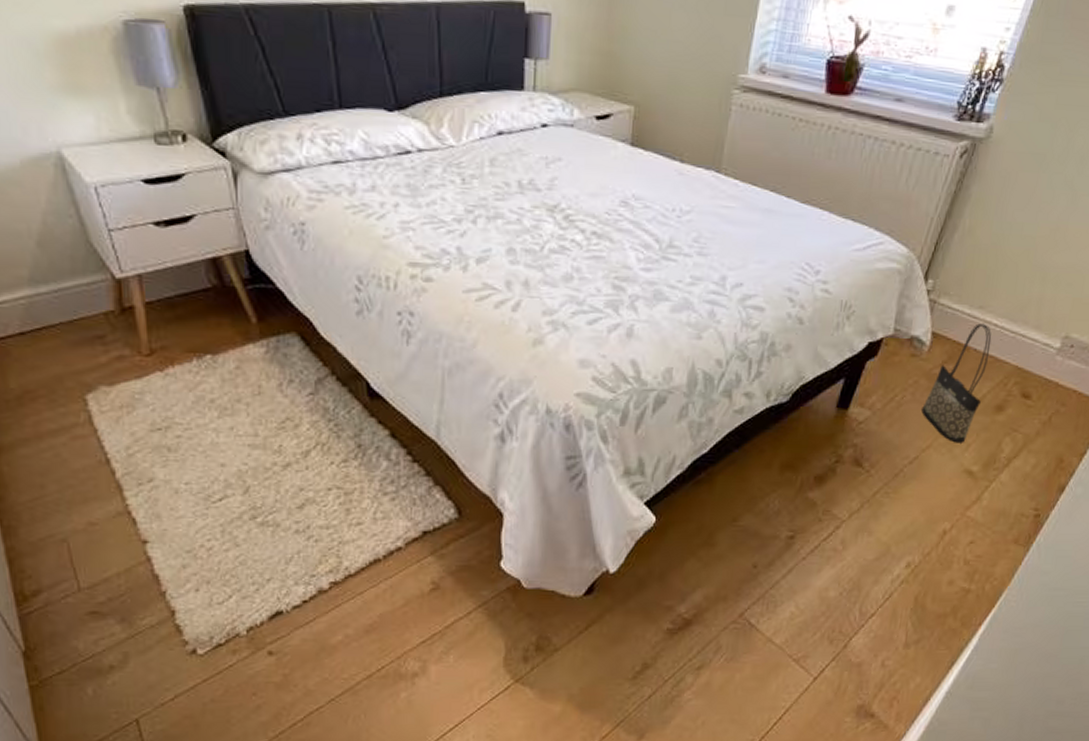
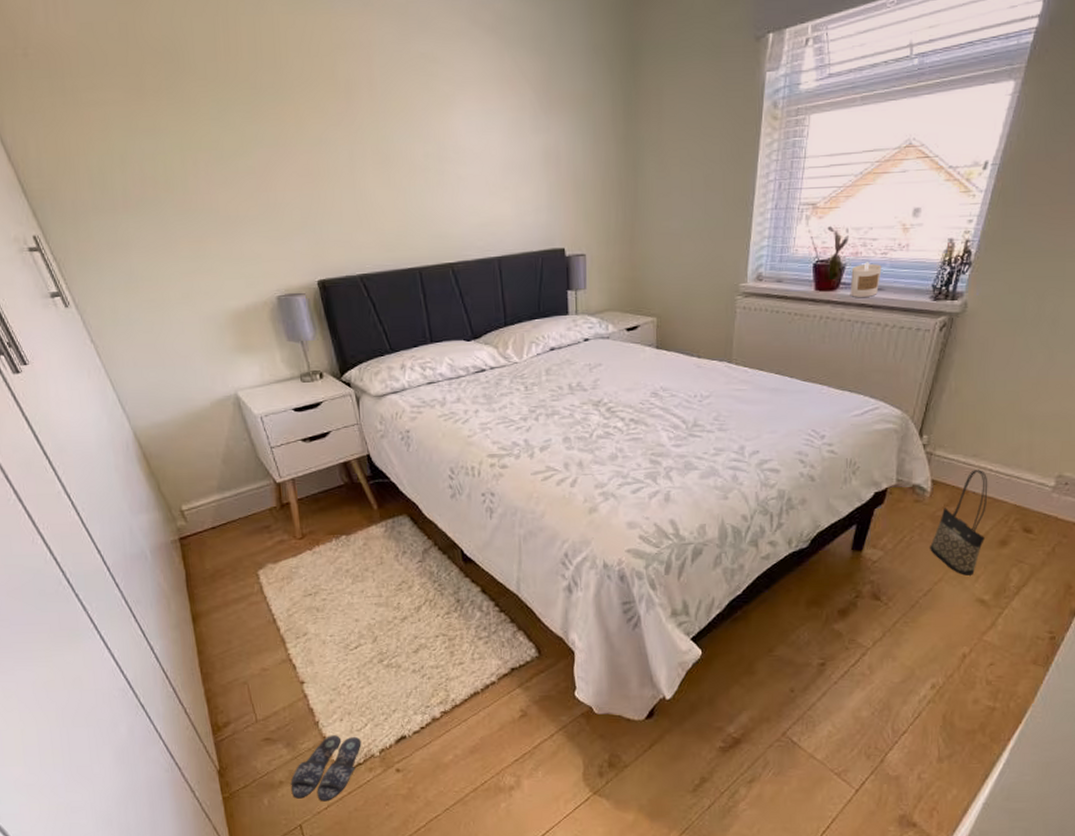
slippers: none [125,609,223,691] -> present [290,735,361,802]
candle: none [865,64,905,109] -> present [850,262,882,298]

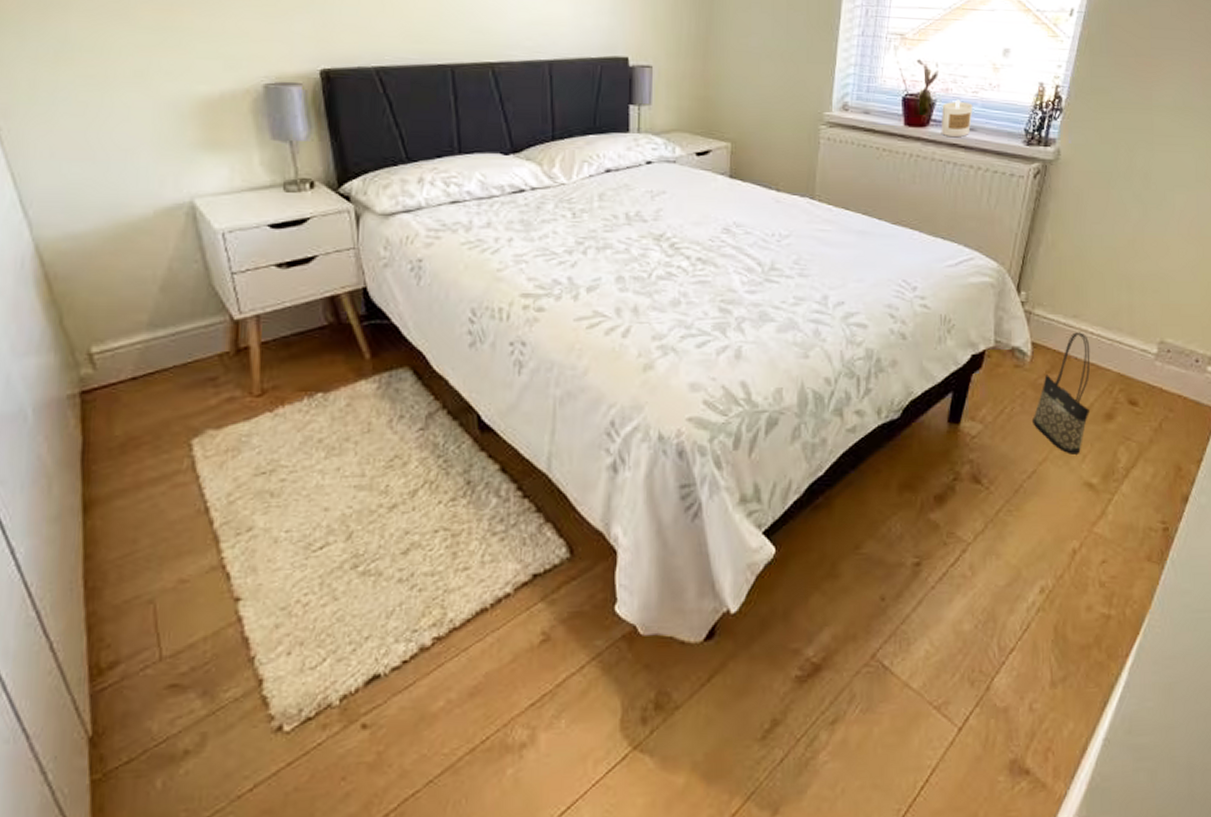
slippers: present [290,735,361,802] -> none [200,677,315,780]

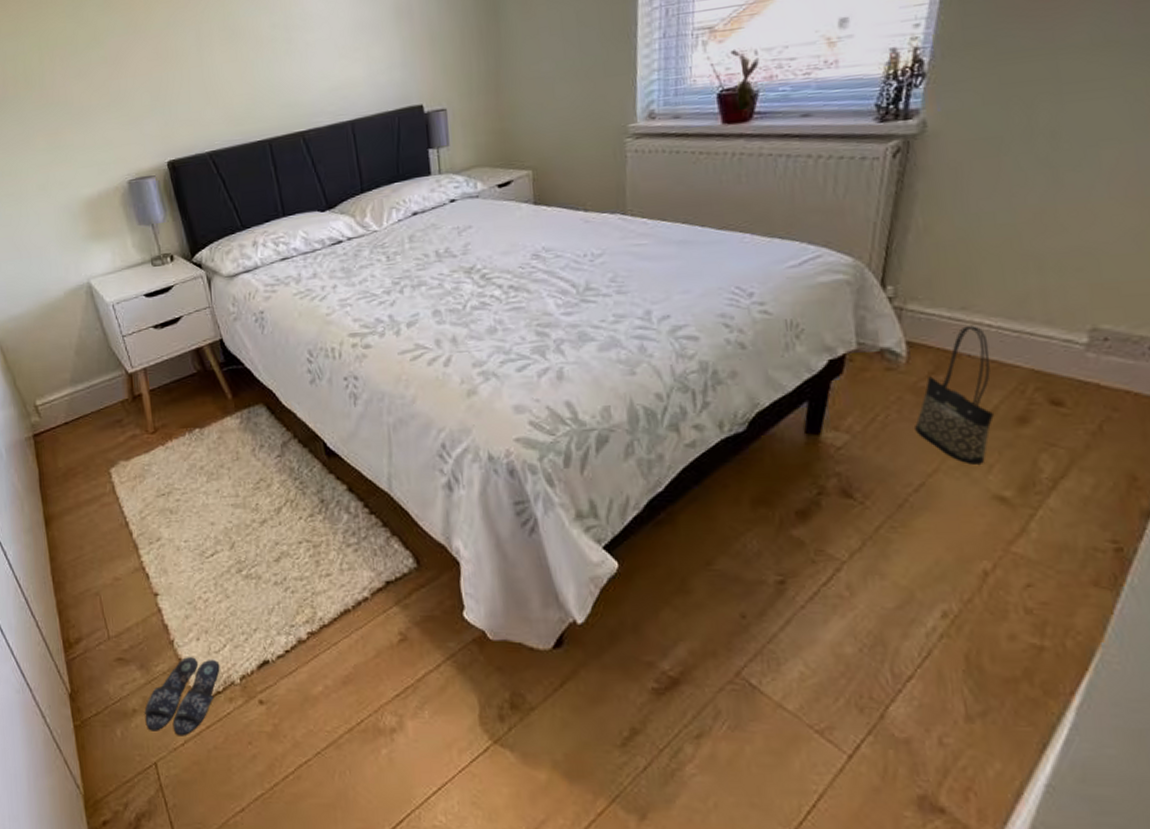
slippers: none [200,677,315,780] -> present [145,657,220,736]
candle: present [941,99,973,138] -> none [766,85,806,128]

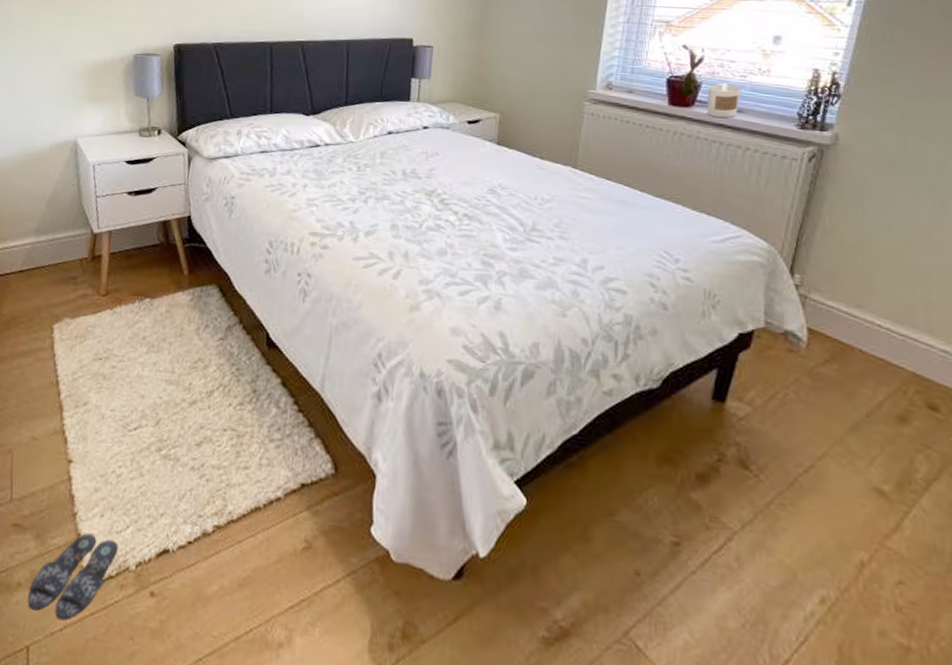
candle: none [766,85,806,128] -> present [706,82,741,118]
tote bag: present [915,325,994,465] -> none [809,323,879,455]

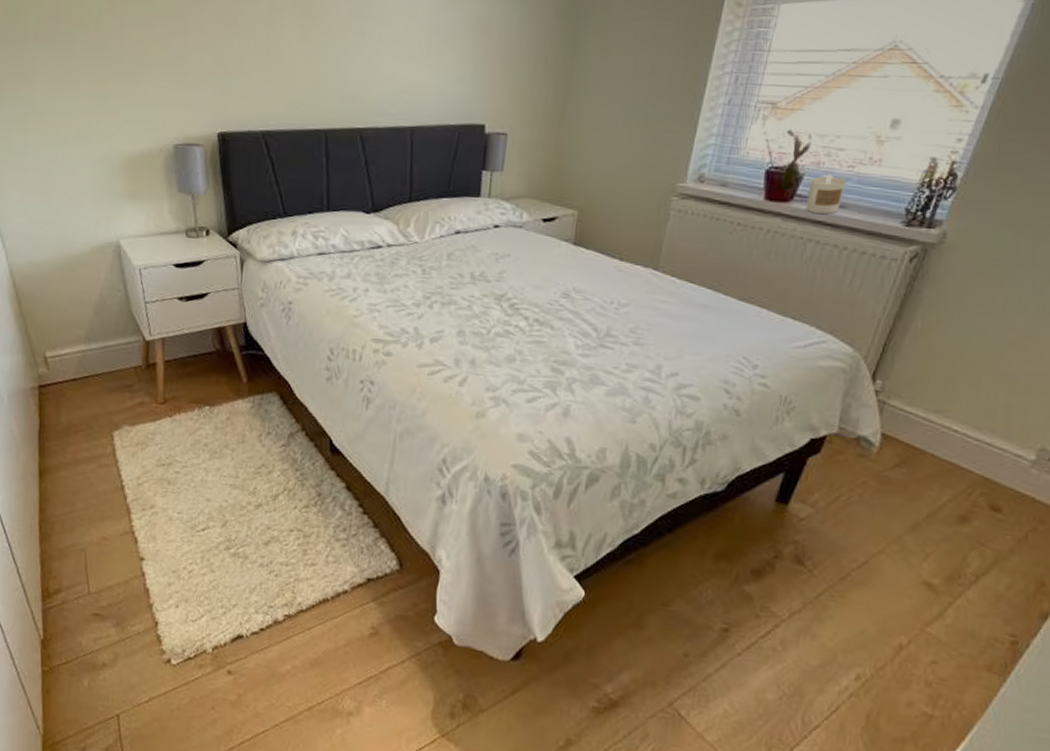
slippers: present [28,533,118,621] -> none [113,621,195,694]

